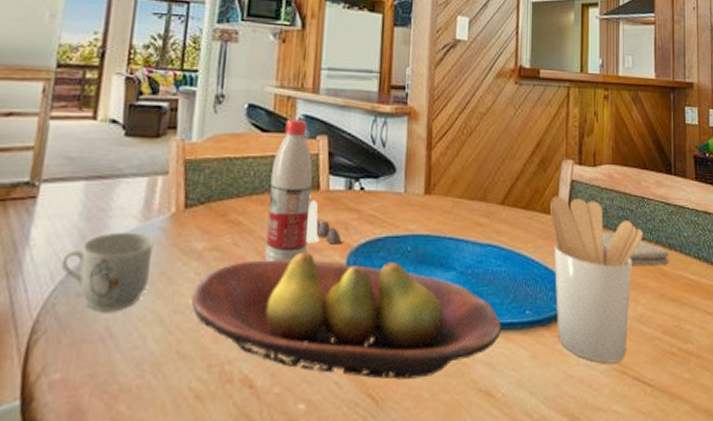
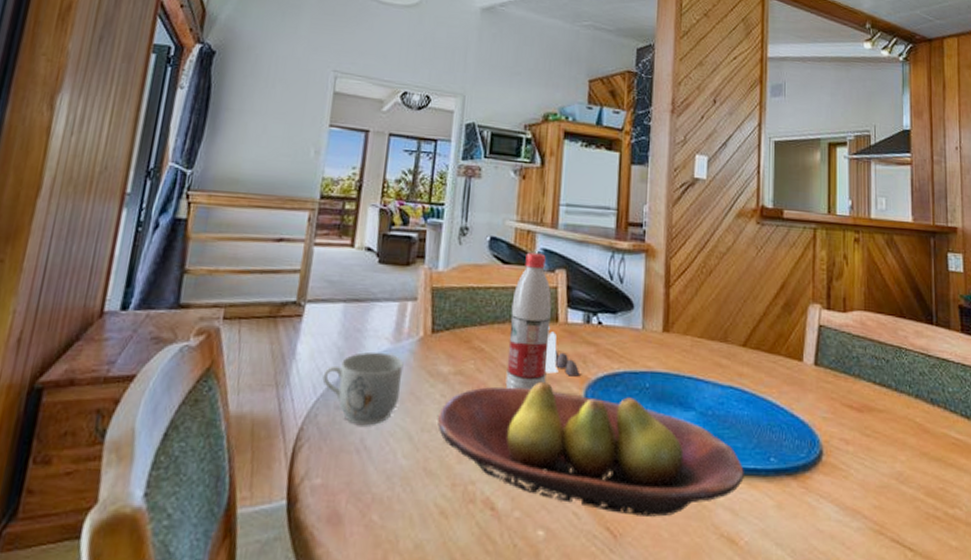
utensil holder: present [549,196,643,363] -> none [795,340,901,522]
washcloth: present [602,232,670,266] -> none [854,381,932,422]

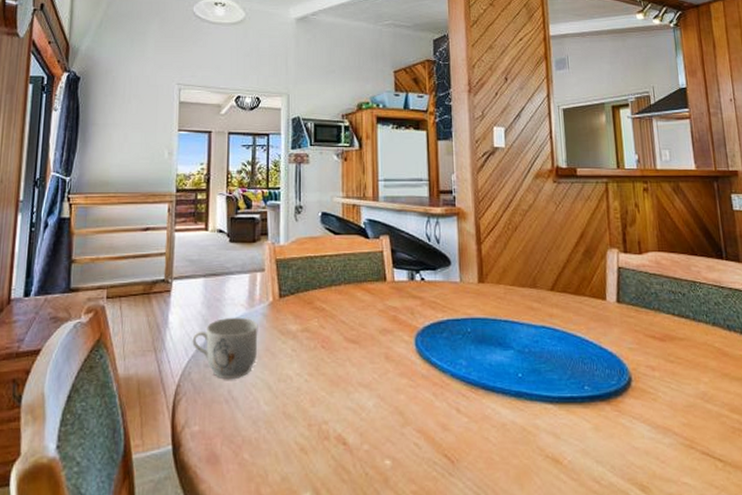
fruit bowl: present [437,381,744,517] -> none [290,332,562,443]
water bottle: present [505,252,552,390] -> none [345,223,380,341]
salt and pepper shaker set: present [545,327,581,377] -> none [378,285,410,327]

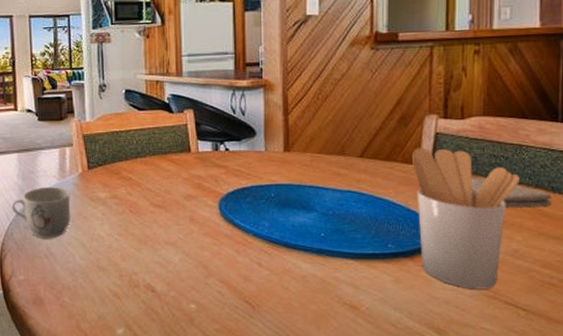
utensil holder: none [598,282,698,438] -> present [411,147,520,289]
washcloth: none [655,315,730,347] -> present [471,178,553,208]

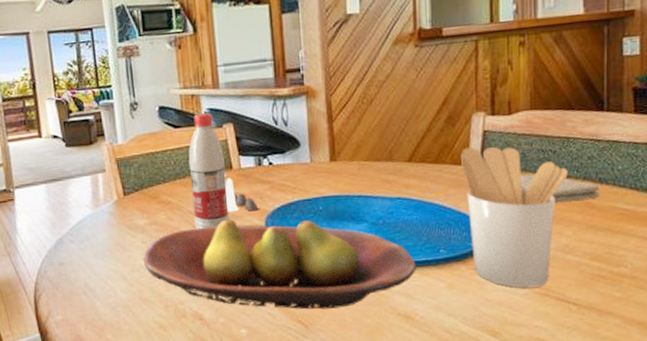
mug: present [11,186,71,239] -> none [43,217,108,274]
fruit bowl: none [101,198,364,292] -> present [142,219,416,310]
water bottle: none [150,98,185,206] -> present [188,113,230,229]
salt and pepper shaker set: none [183,156,214,193] -> present [224,174,259,212]

